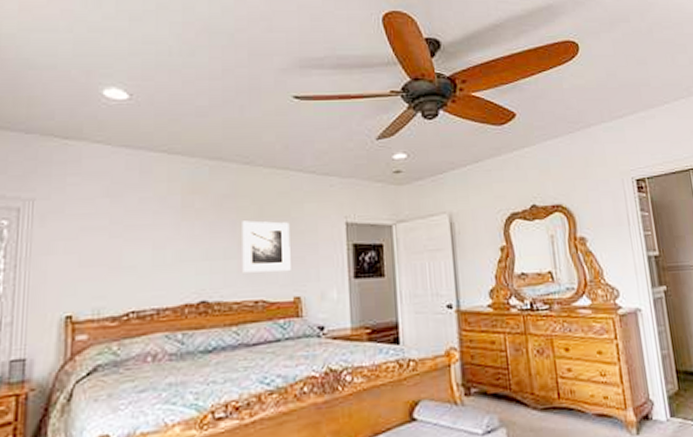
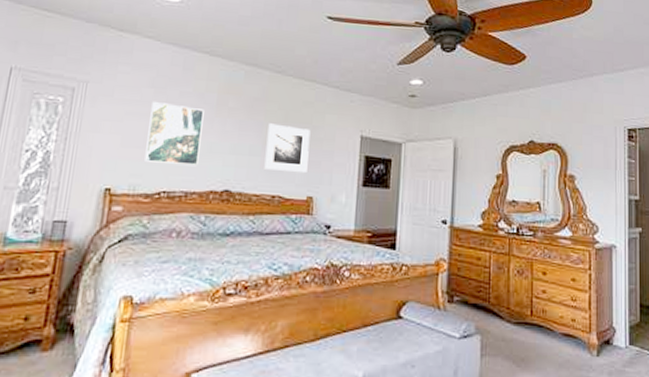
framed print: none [107,211,168,281] -> present [144,101,204,167]

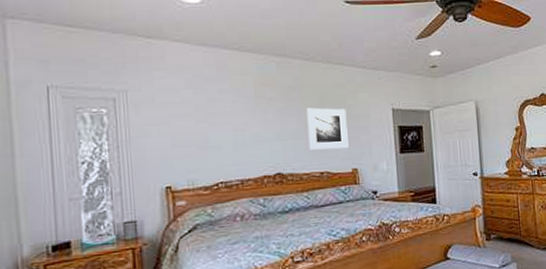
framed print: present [144,101,204,167] -> none [194,101,248,158]

